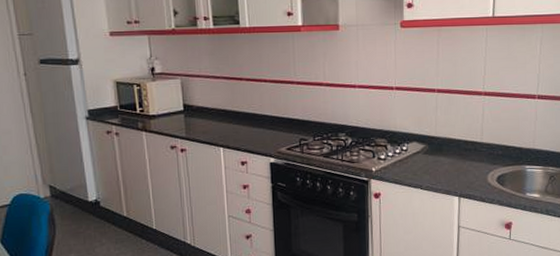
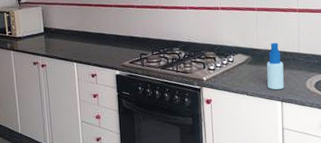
spray bottle: none [444,129,464,183] -> present [266,42,284,90]

